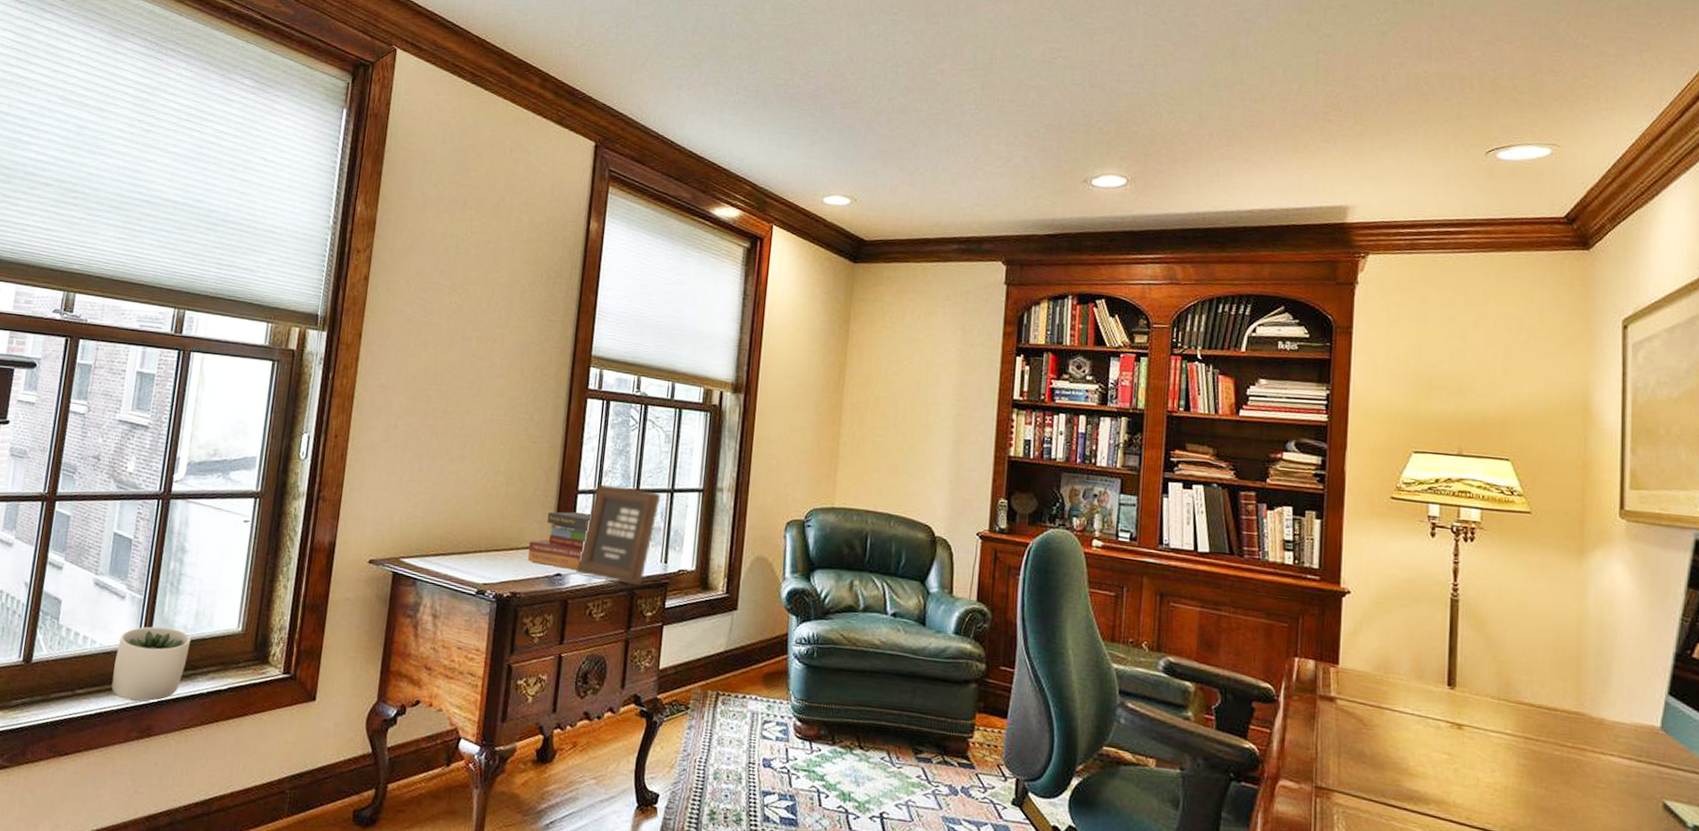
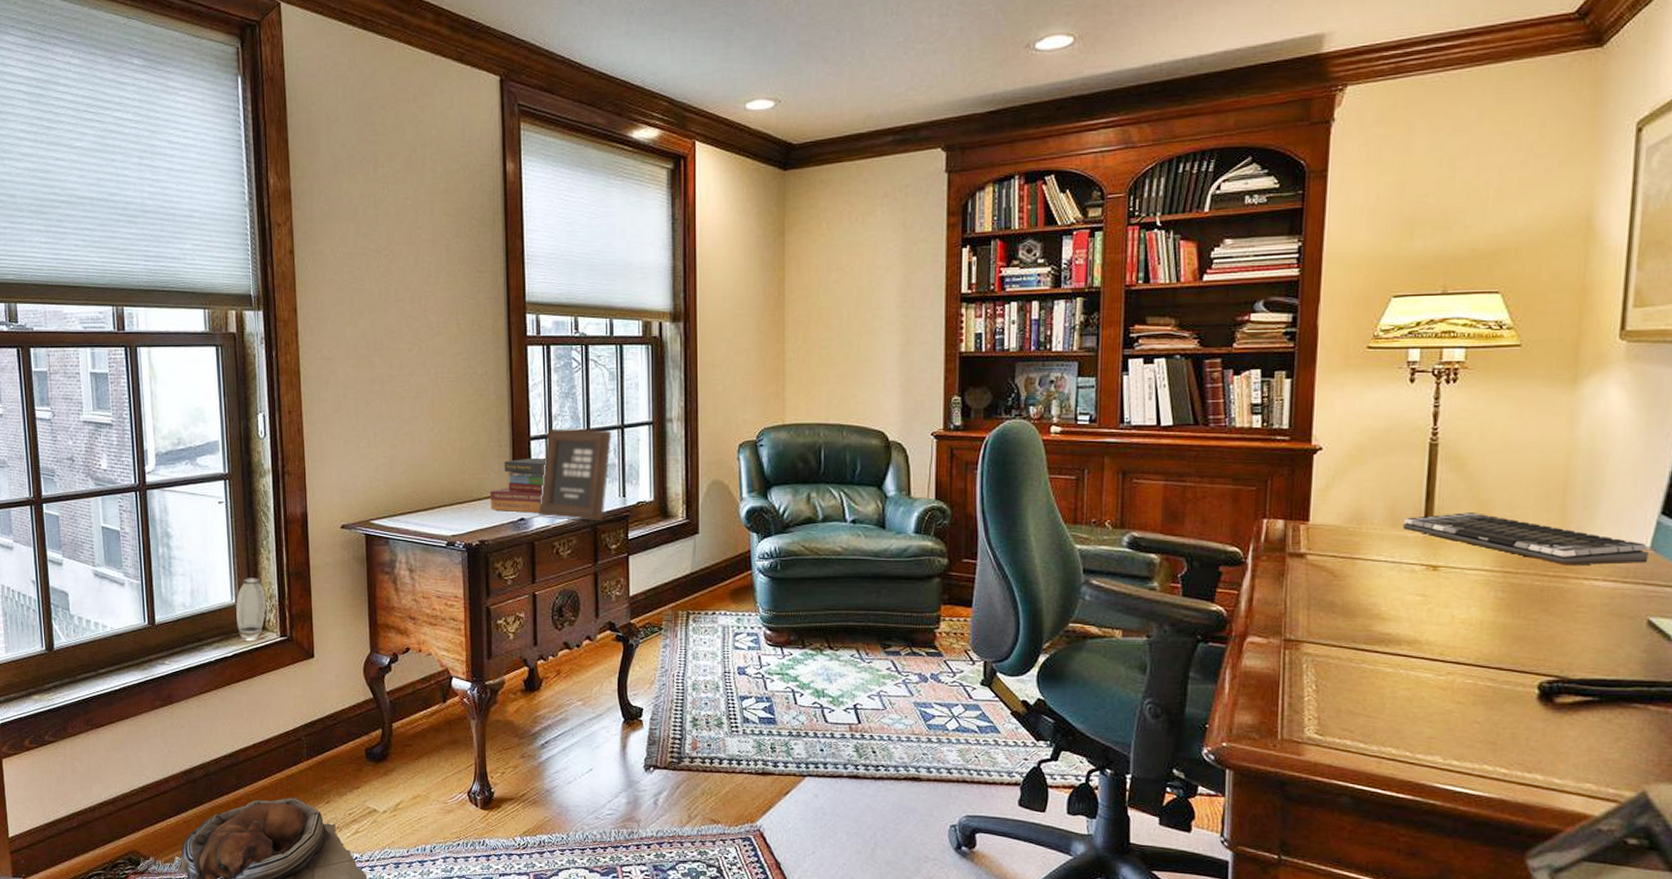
planter: present [111,626,192,702] -> none [127,607,192,674]
vase: none [238,605,275,675] -> present [236,577,266,641]
computer keyboard: none [1428,671,1660,744] -> present [1403,513,1649,566]

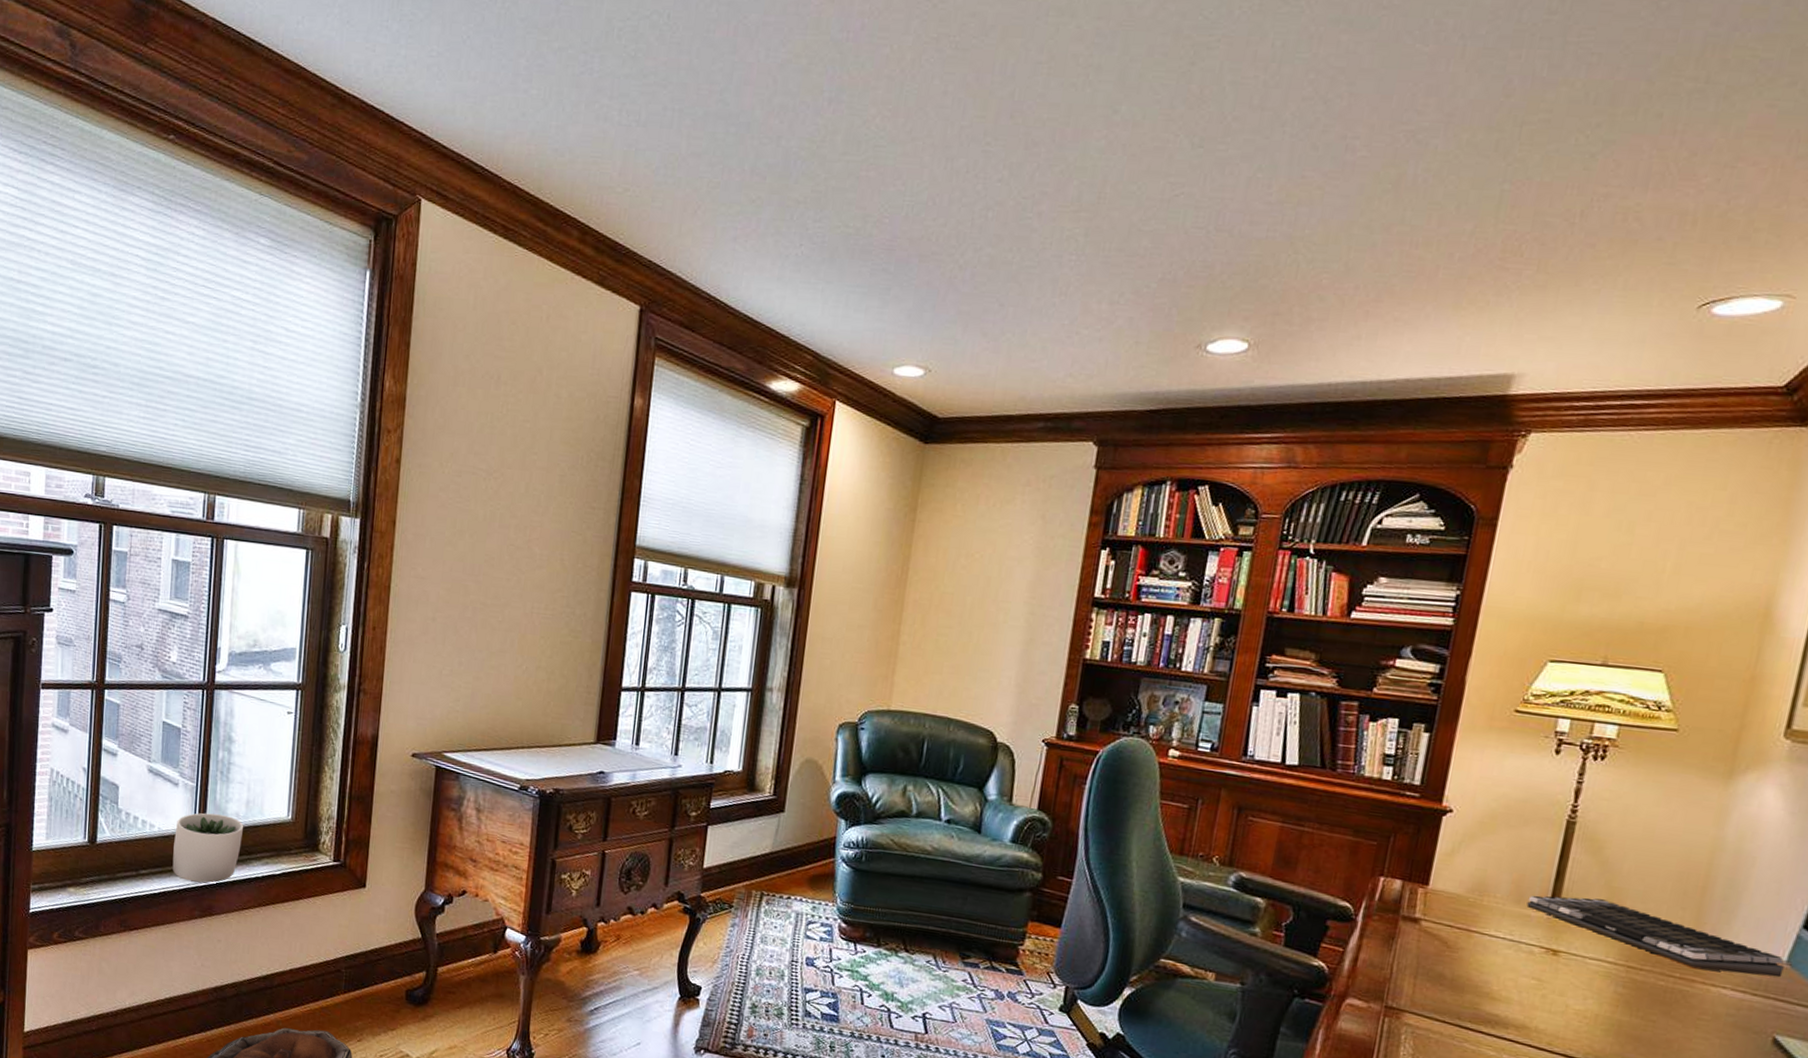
planter: none [127,607,192,674] -> present [172,813,244,884]
vase: present [236,577,266,641] -> none [289,795,323,862]
books: present [489,457,545,513] -> none [570,709,634,768]
picture frame: present [538,428,612,522] -> none [620,681,708,786]

